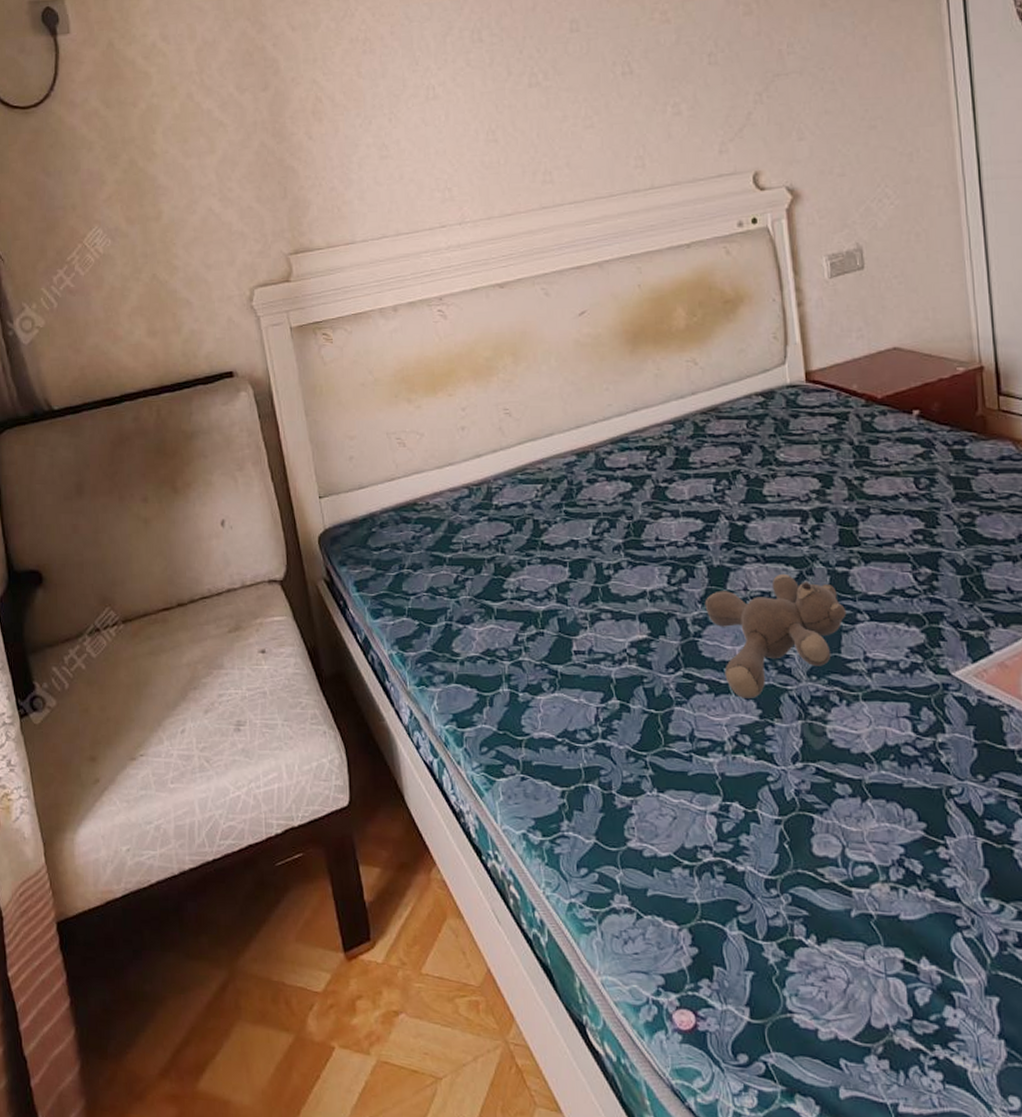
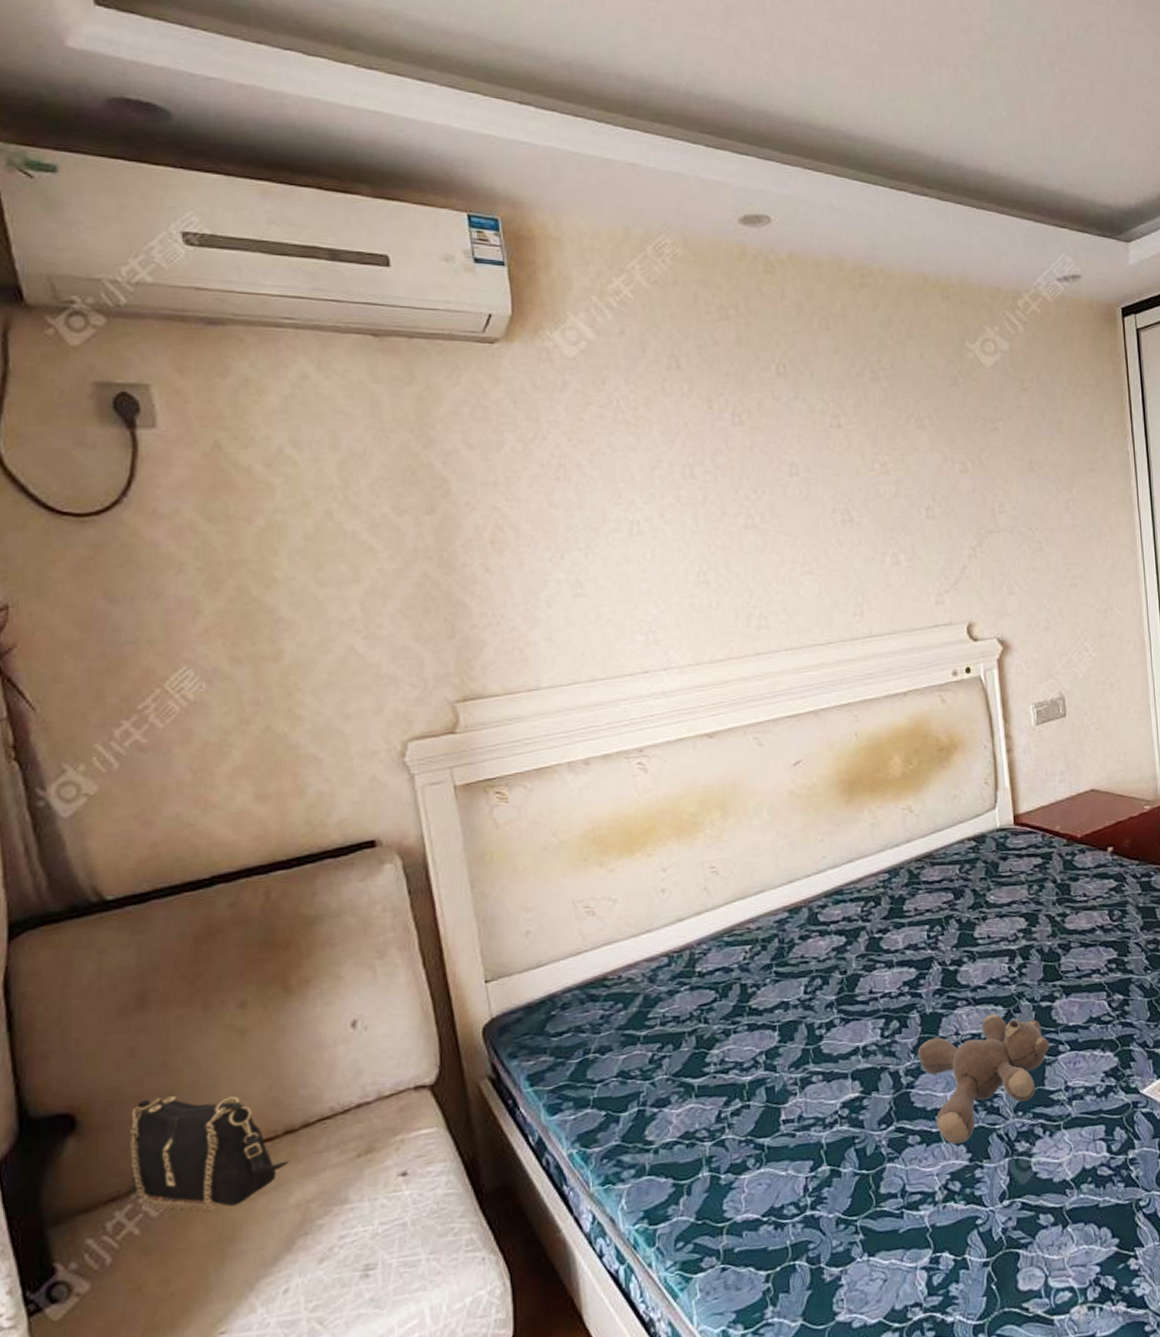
handbag: none [76,566,181,660] -> present [130,1096,289,1212]

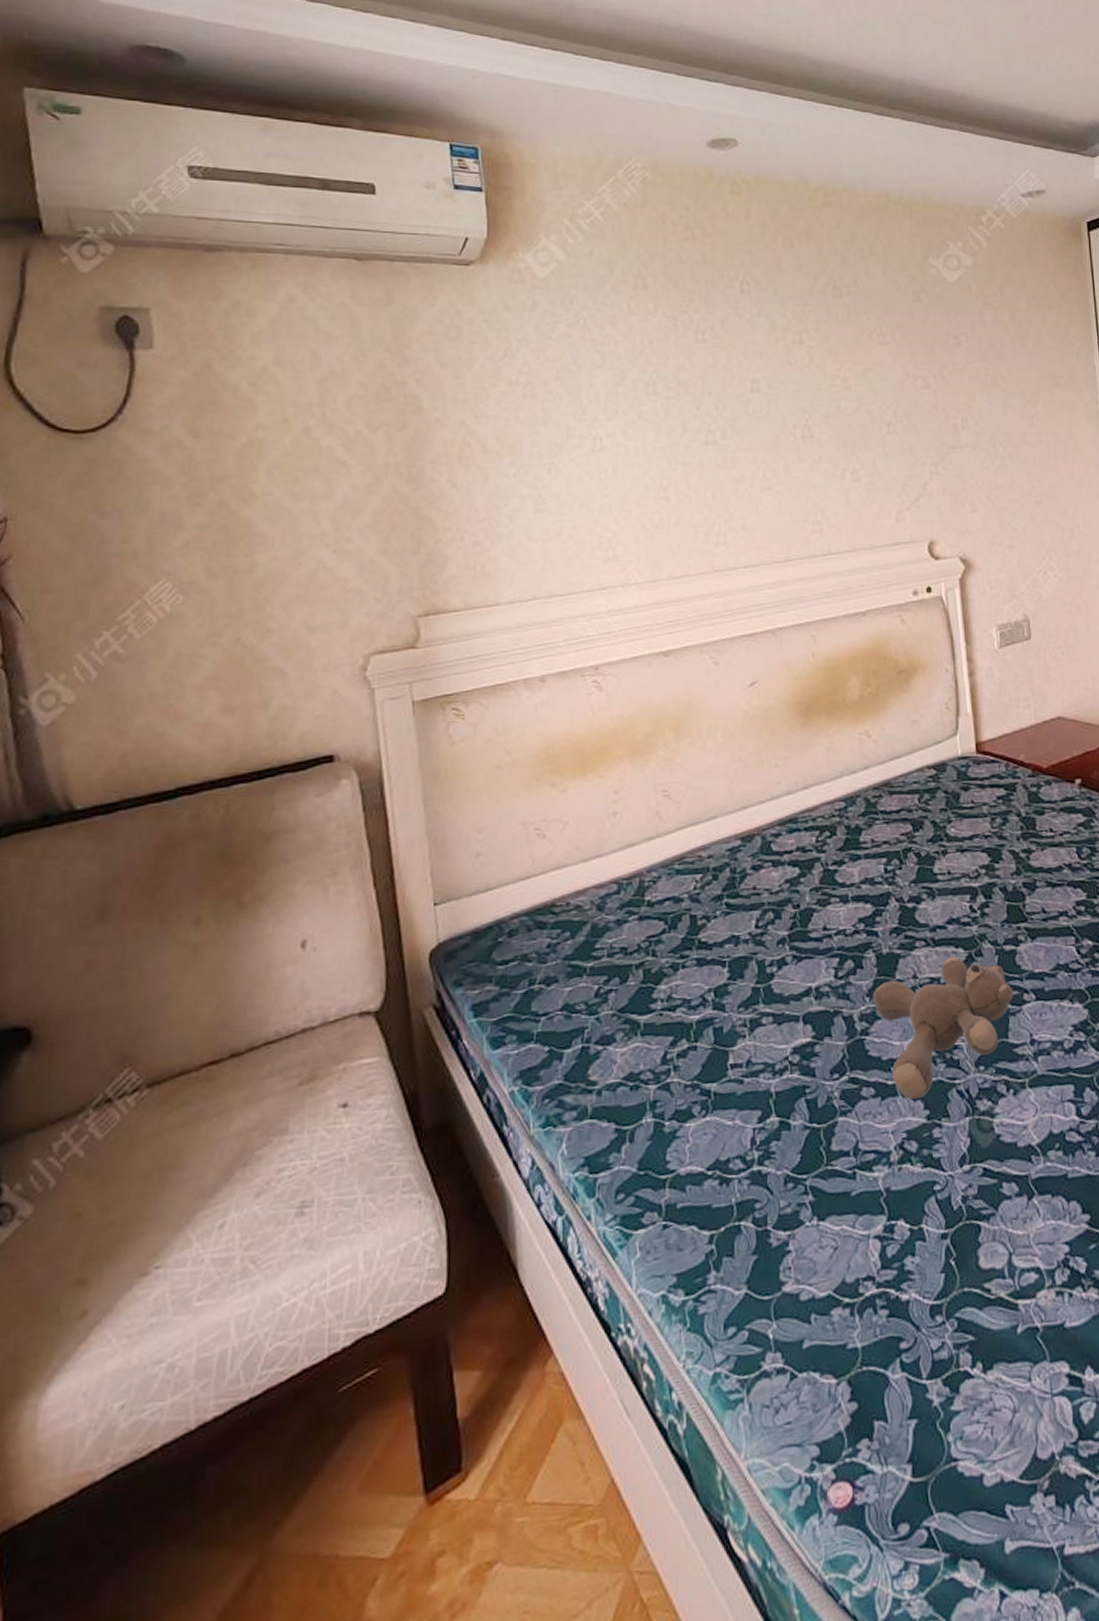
handbag: present [130,1096,289,1212] -> none [80,1013,232,1137]

